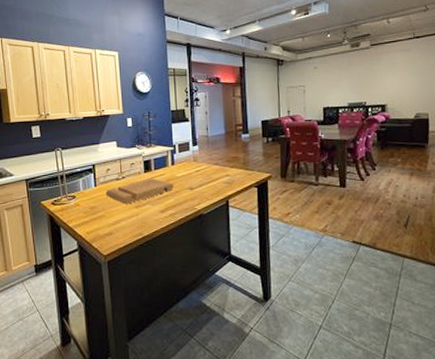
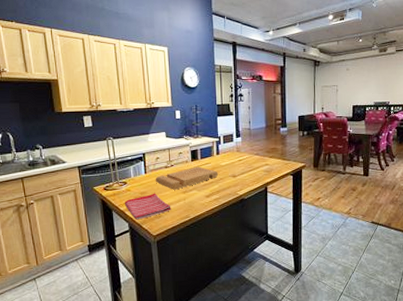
dish towel: none [73,208,123,238] -> present [124,193,171,220]

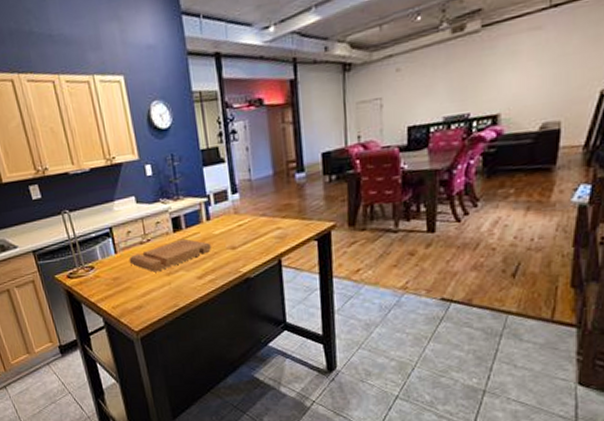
dish towel: present [124,193,171,220] -> none [94,278,154,313]

